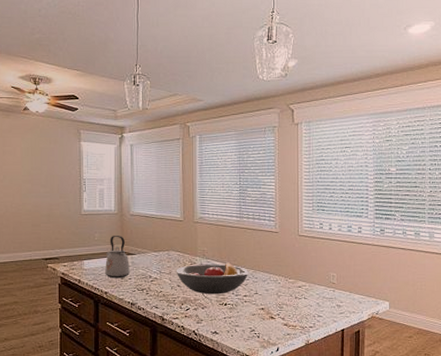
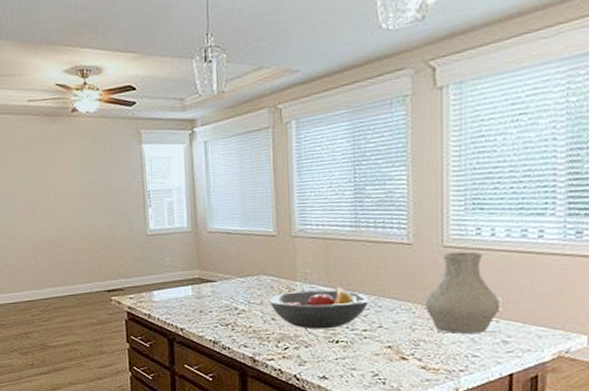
kettle: present [105,236,130,279] -> none [179,259,210,312]
vase: none [287,240,336,299] -> present [425,251,500,334]

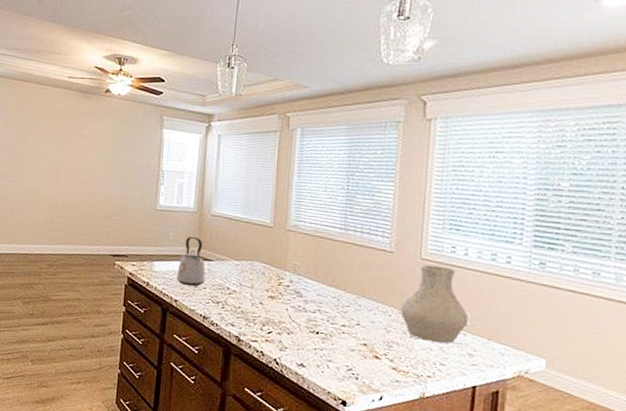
kettle: none [179,259,210,312] -> present [177,237,206,287]
fruit bowl: present [269,286,370,330] -> none [259,280,351,320]

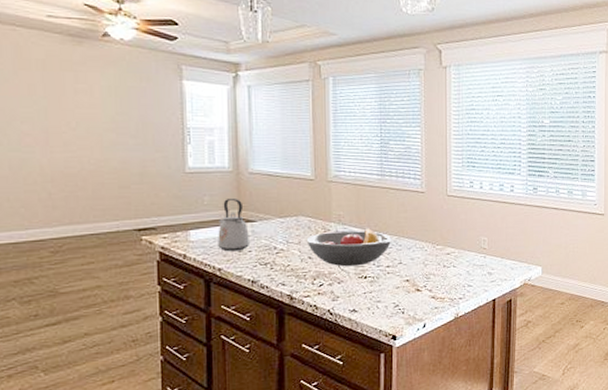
fruit bowl: none [259,280,351,320] -> present [306,227,392,267]
vase: present [400,264,469,344] -> none [434,200,487,268]

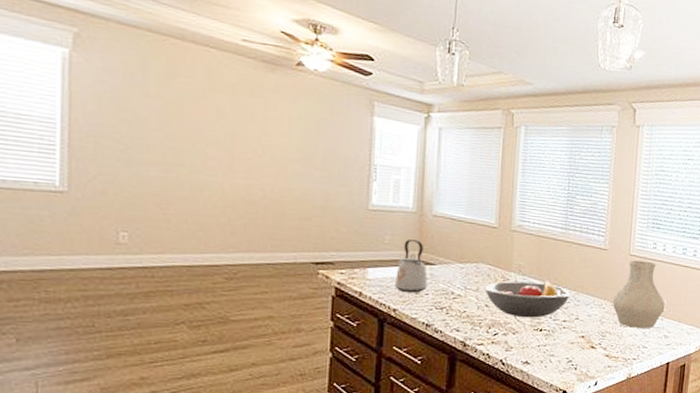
vase: none [434,200,487,268] -> present [612,260,665,328]

